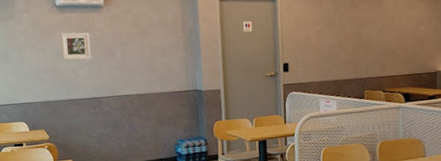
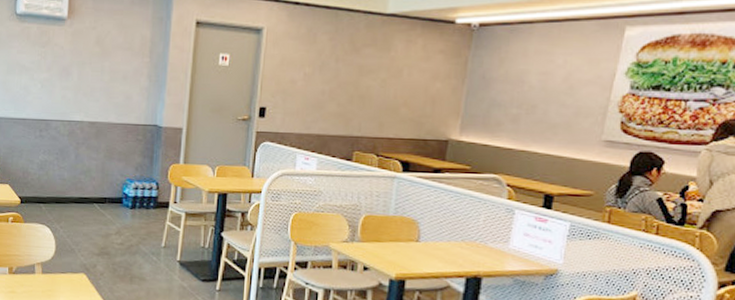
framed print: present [61,32,92,60] -> none [16,44,47,76]

